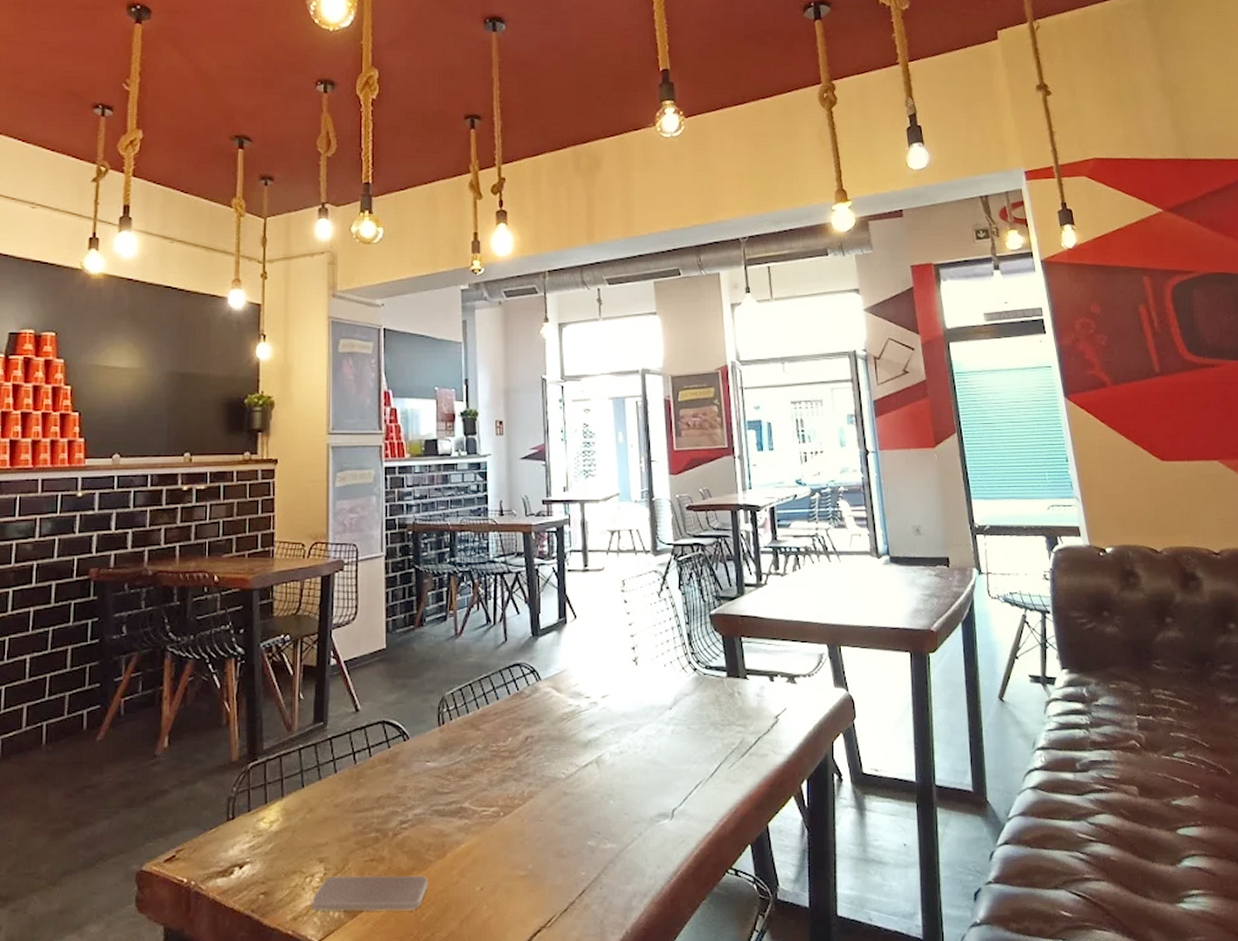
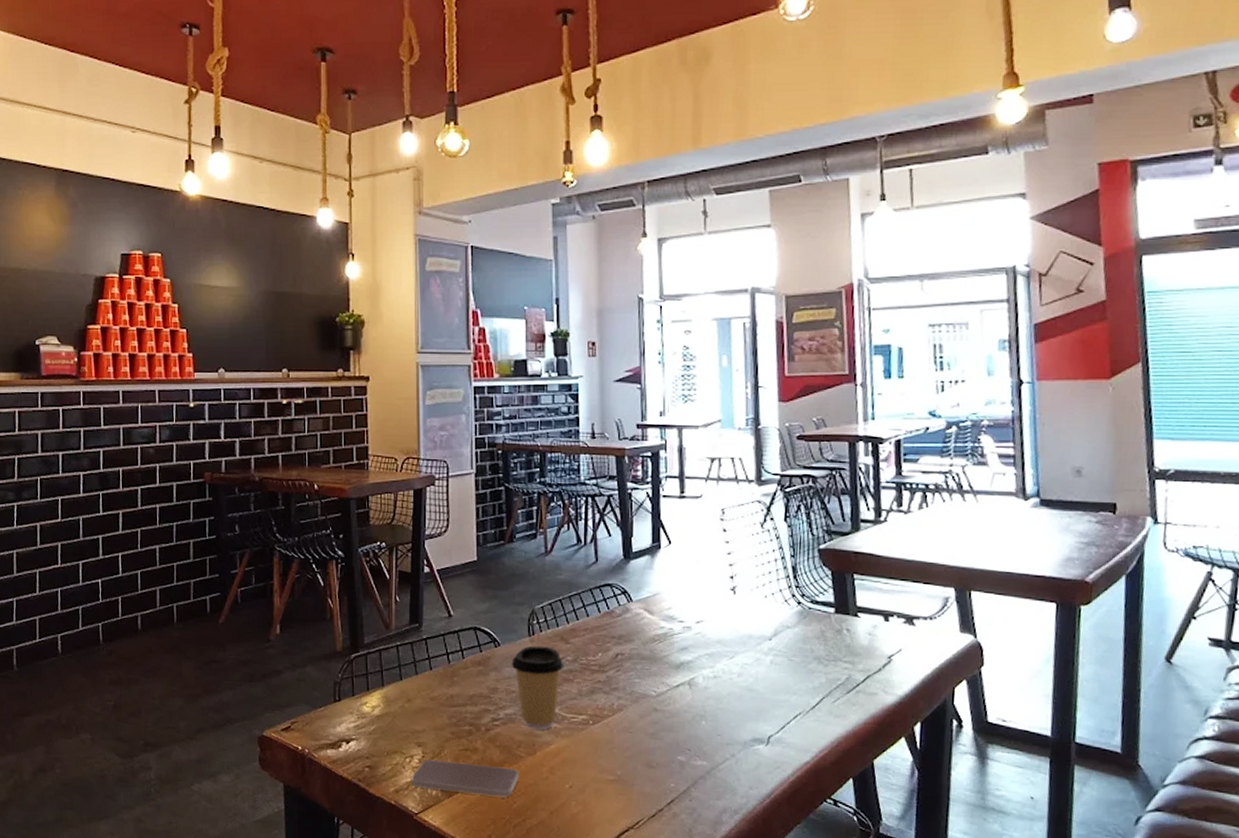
coffee cup: none [420,735,475,829] -> present [511,645,564,730]

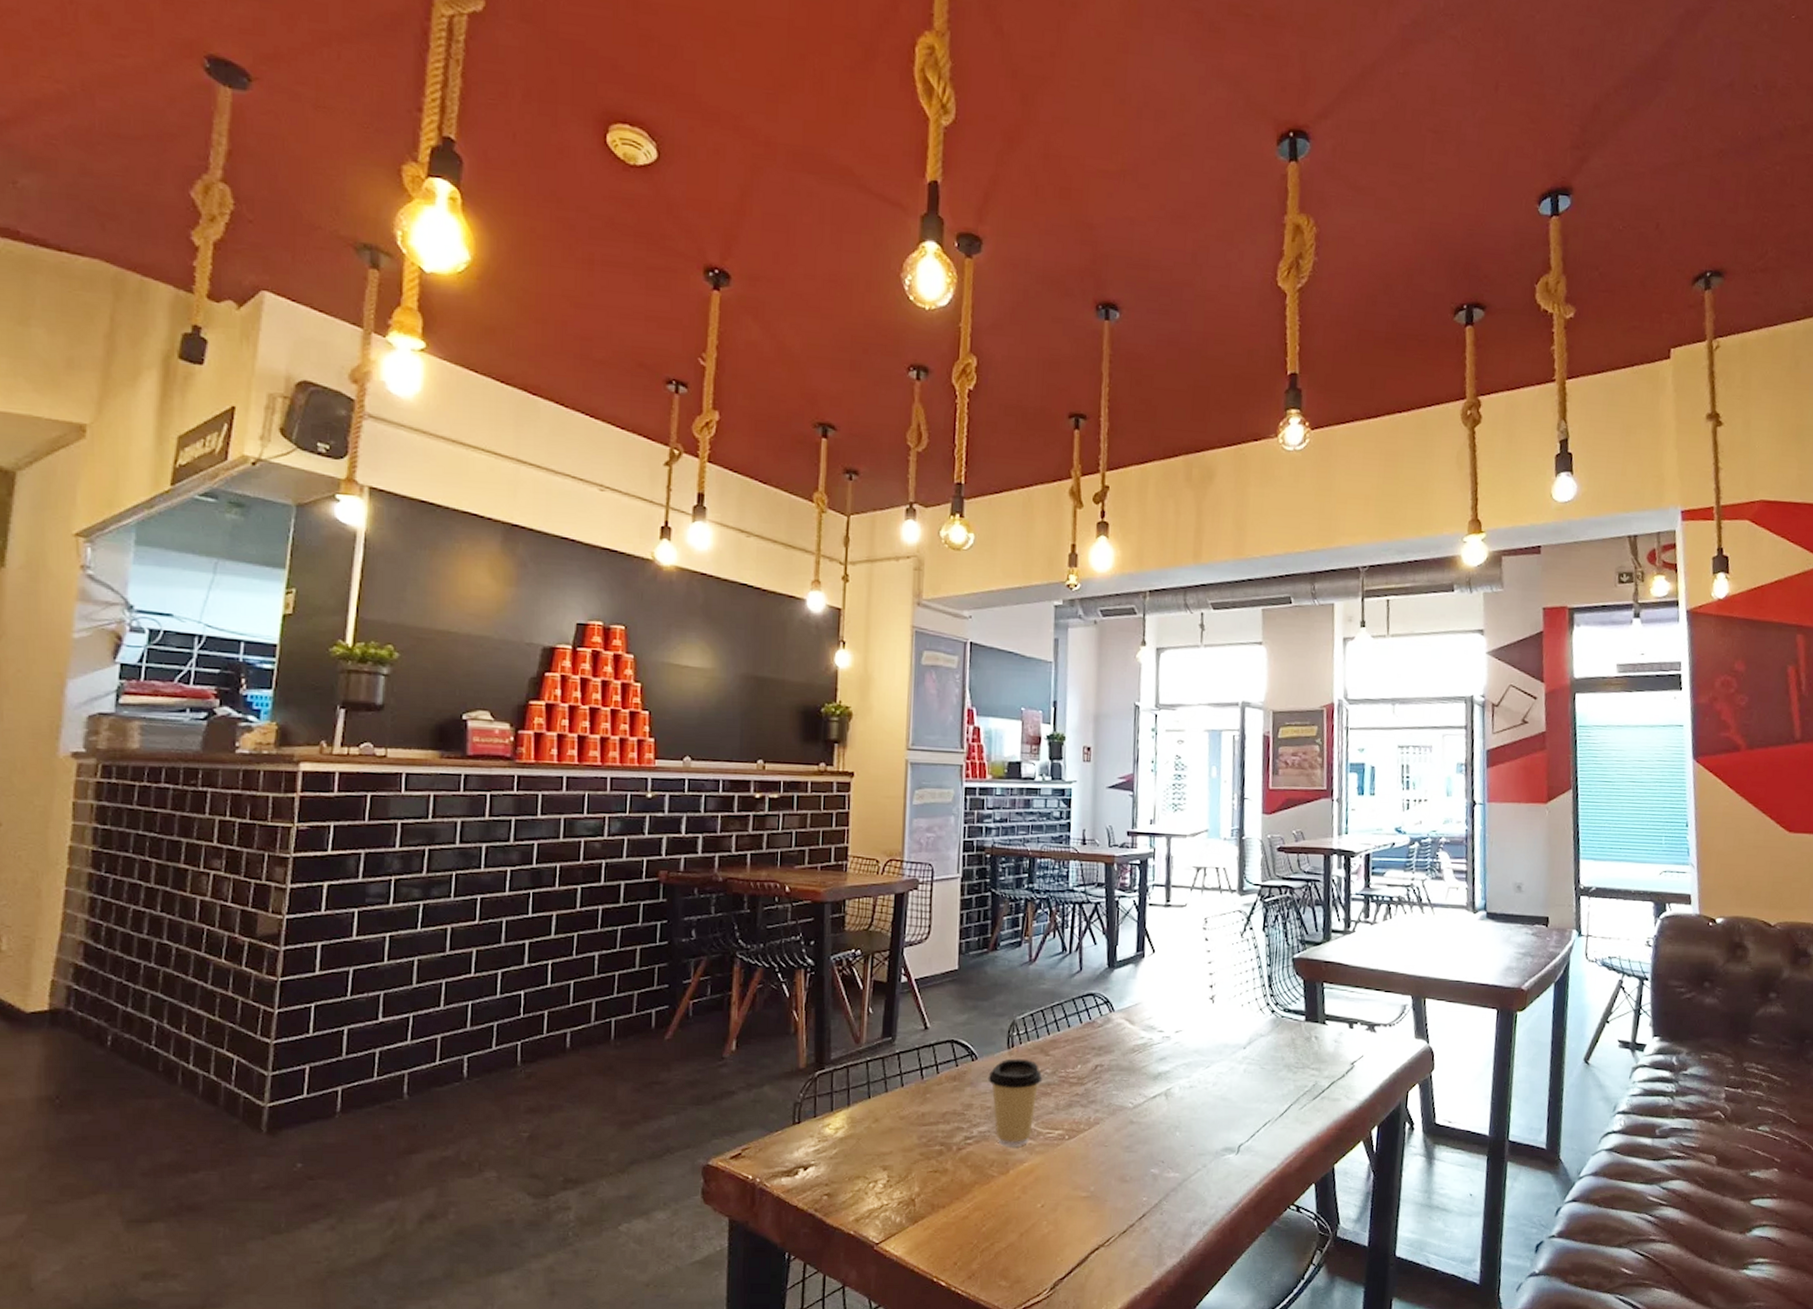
smartphone: present [411,759,519,798] -> none [873,1183,990,1221]

